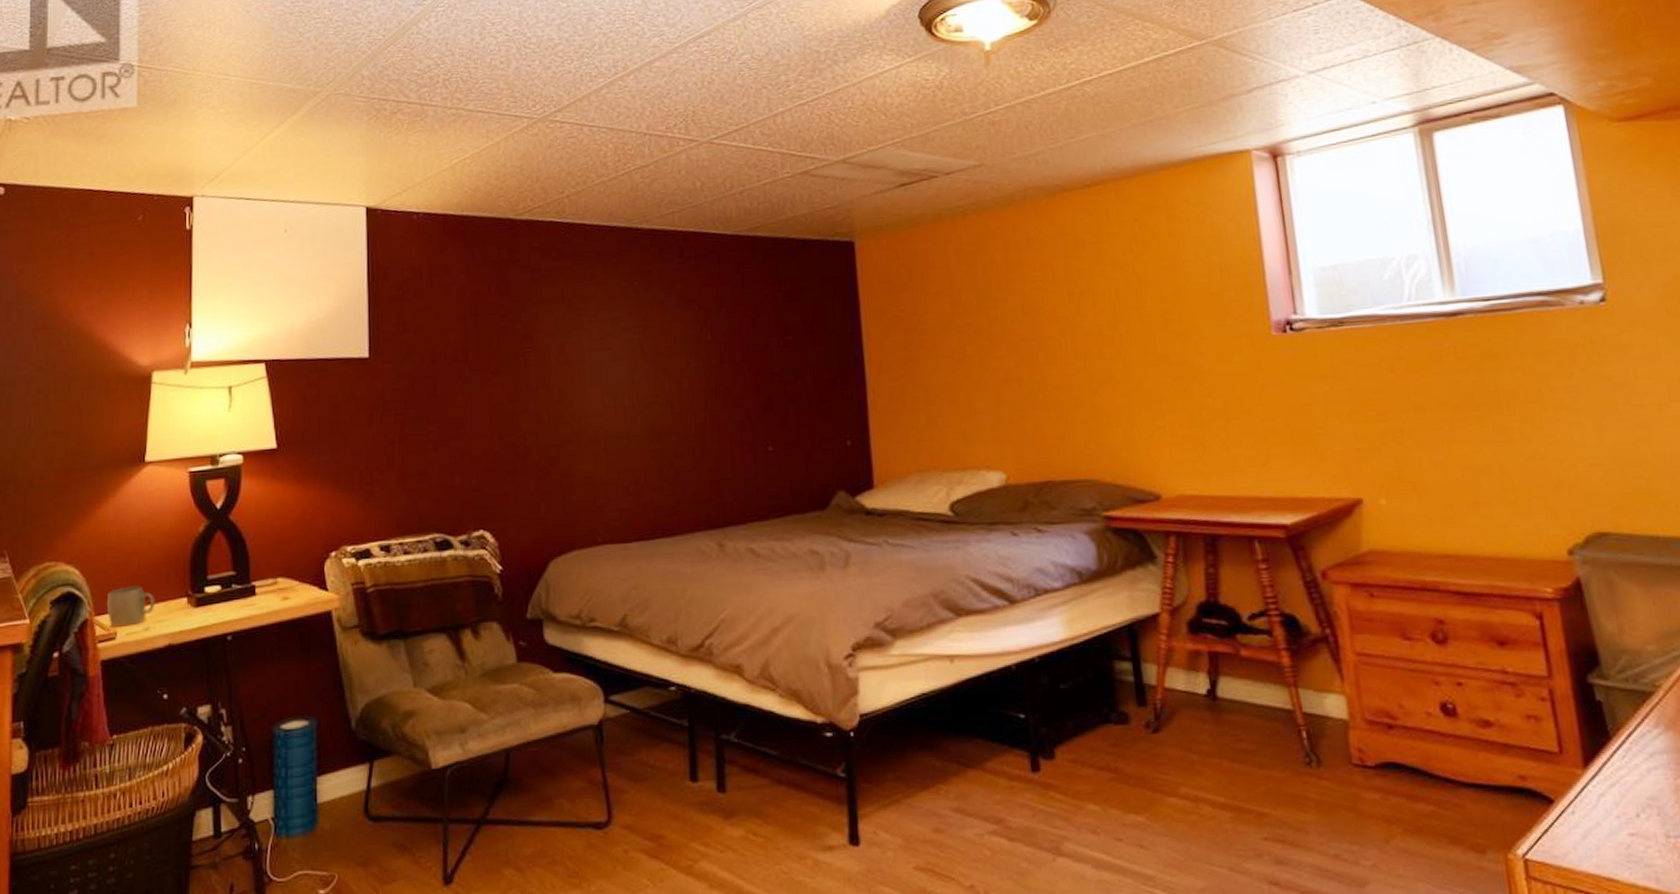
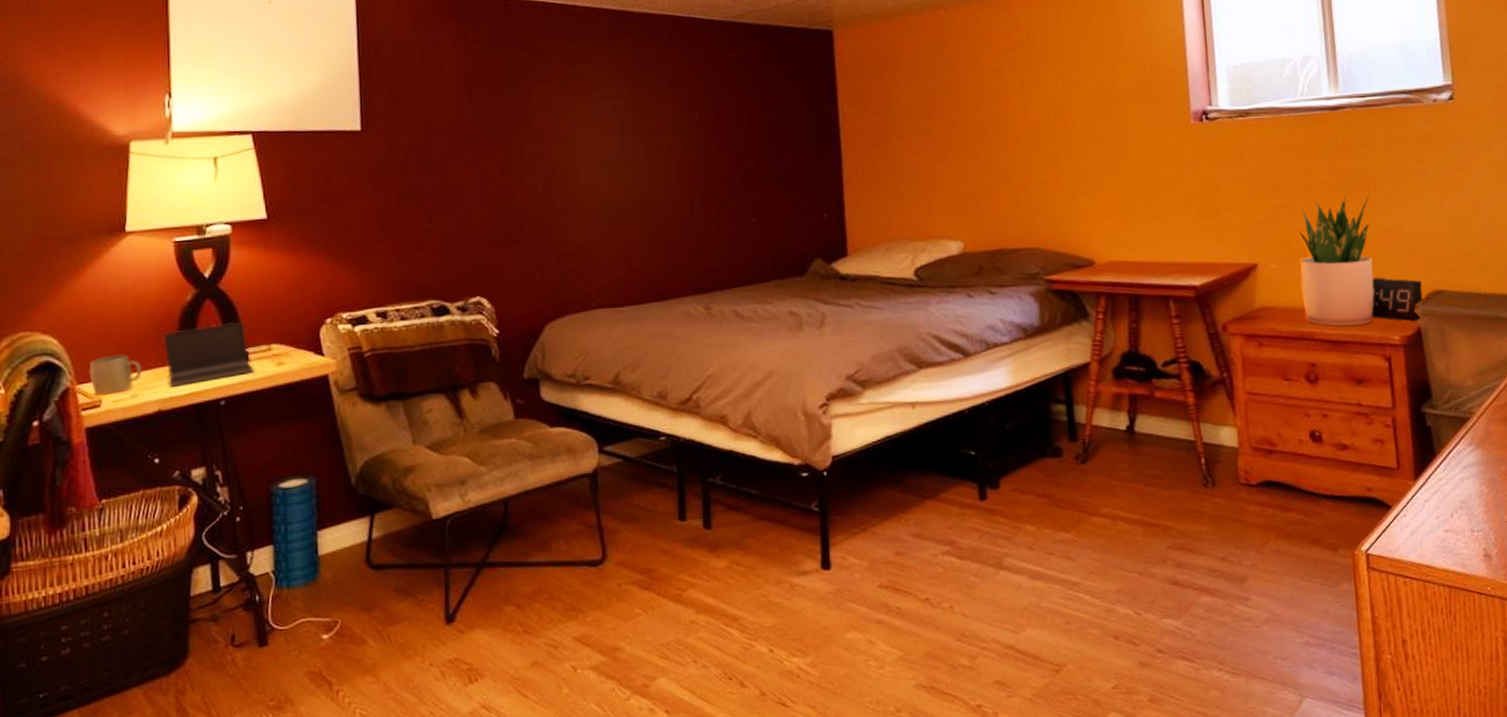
laptop computer: none [176,553,261,621] -> present [163,321,255,388]
planter: none [1411,416,1516,576] -> present [1297,194,1374,327]
alarm clock: none [1511,515,1582,570] -> present [1371,277,1423,321]

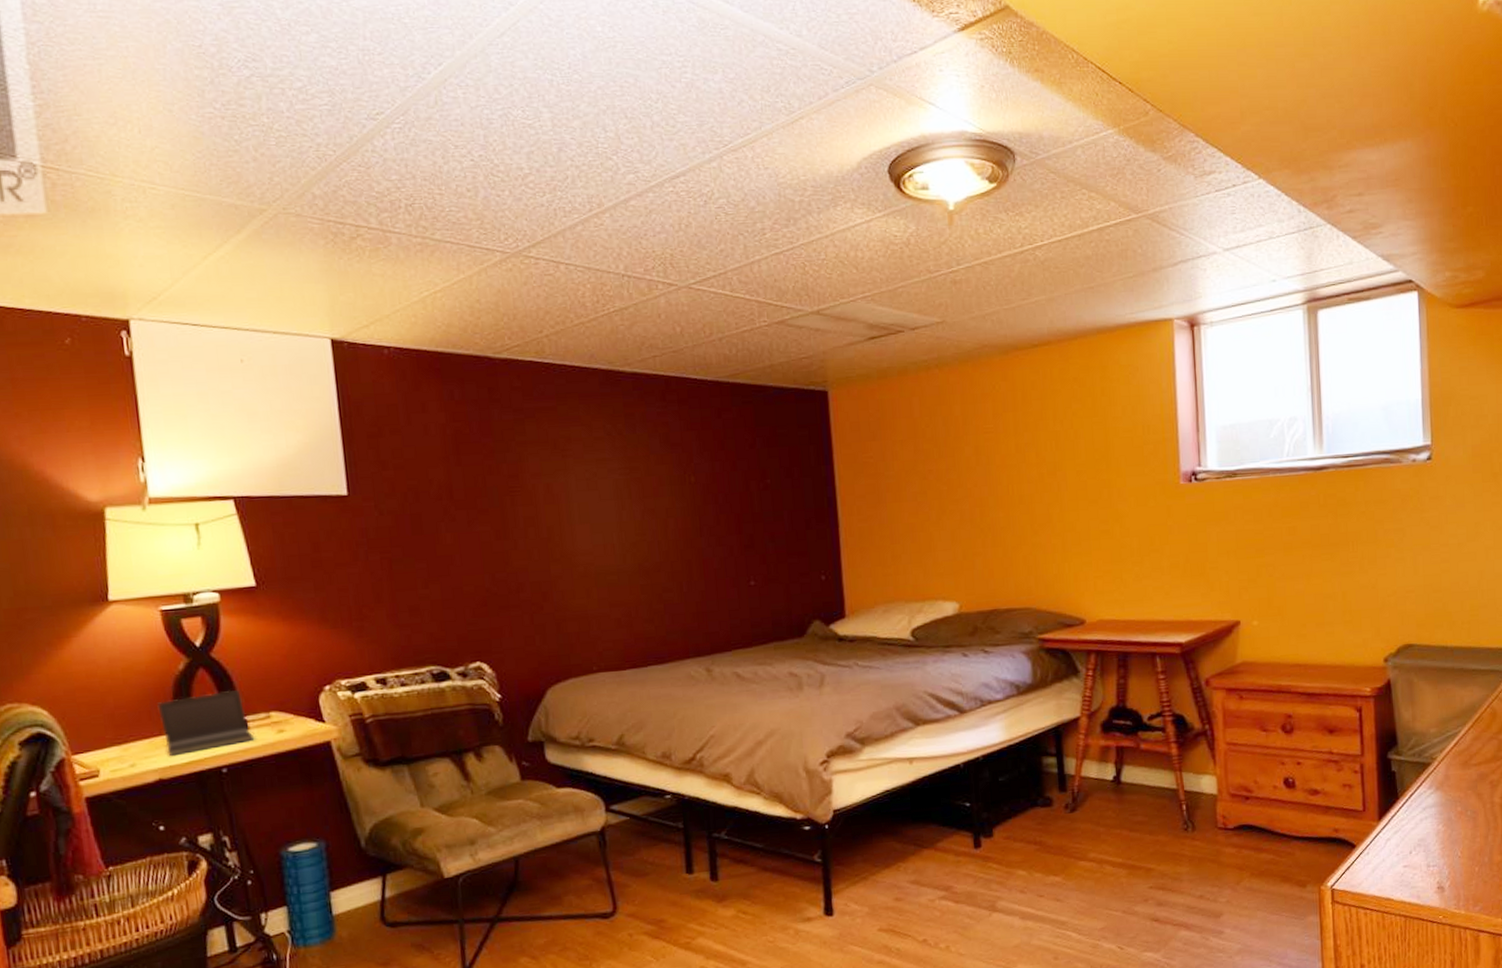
mug: present [89,354,141,396] -> none [83,724,138,766]
planter: present [1297,194,1374,327] -> none [1278,553,1349,680]
alarm clock: present [1371,277,1423,321] -> none [1345,632,1394,674]

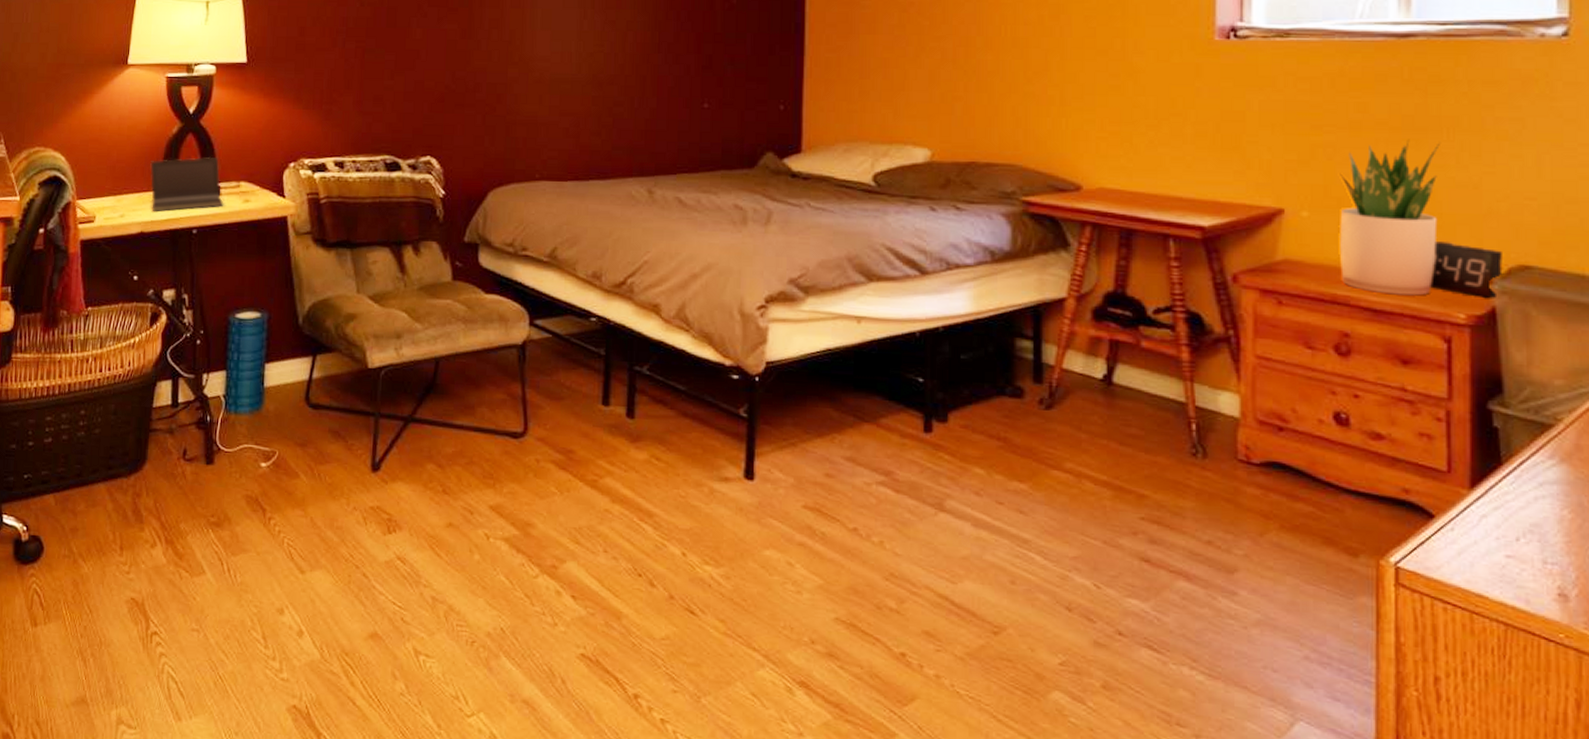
planter: none [1278,553,1349,680] -> present [1339,139,1440,296]
alarm clock: none [1345,632,1394,674] -> present [1430,240,1503,299]

